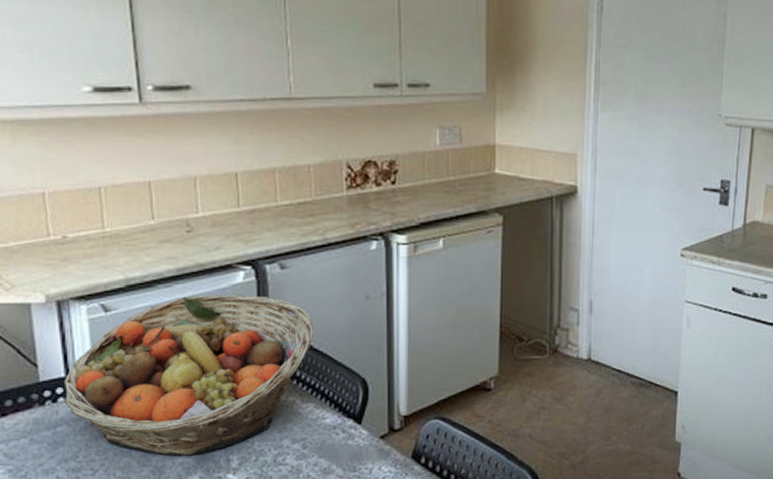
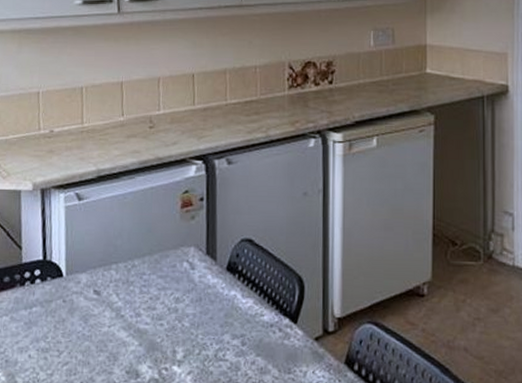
fruit basket: present [63,294,313,456] -> none [40,187,255,343]

